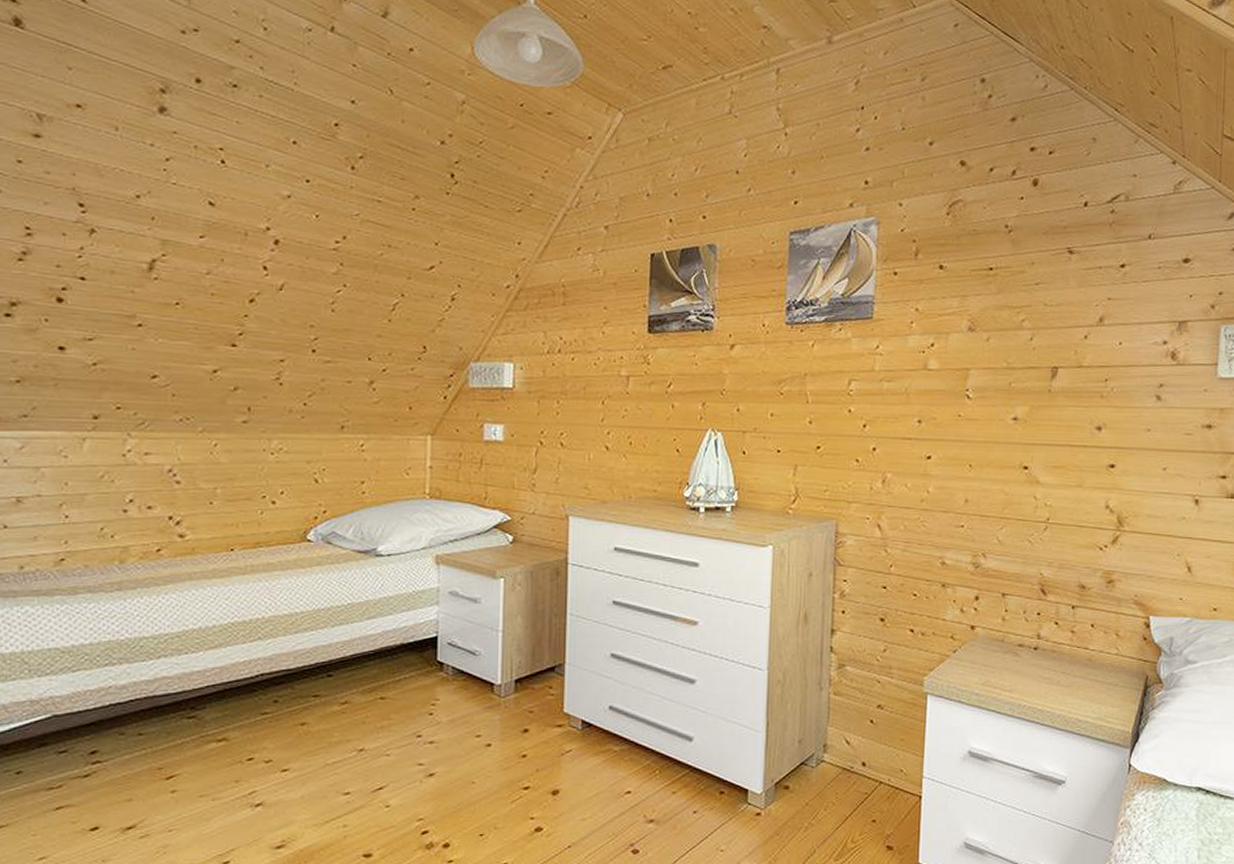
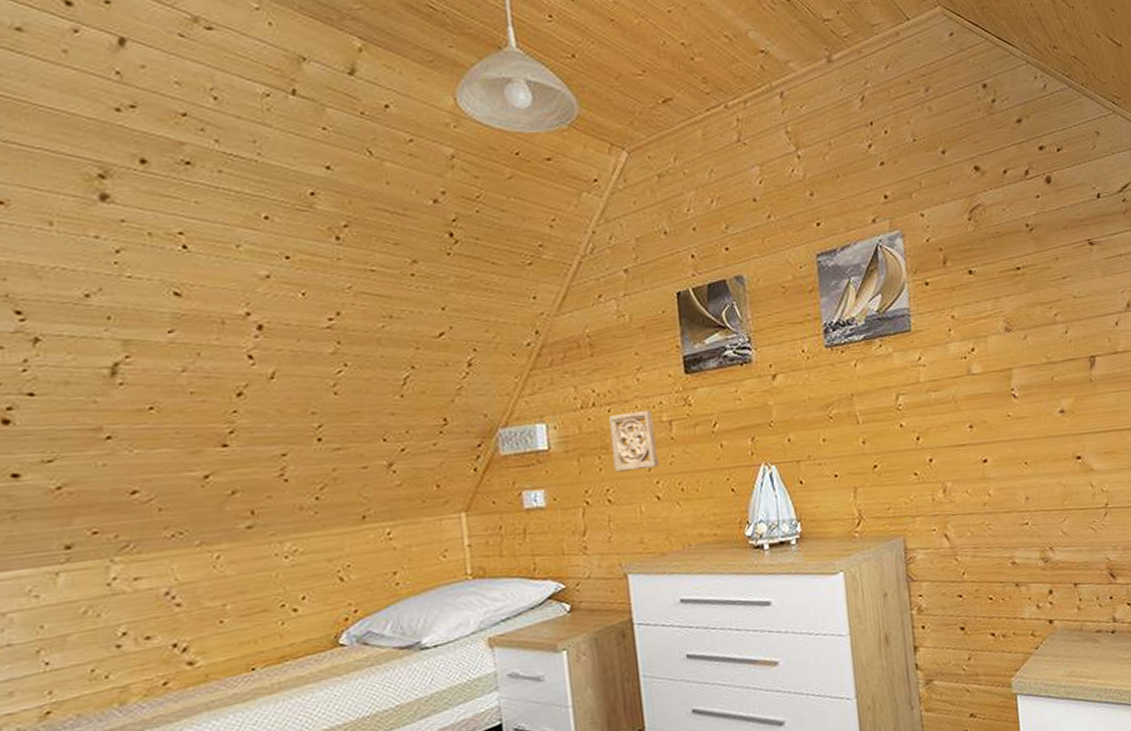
wall ornament: none [570,362,613,419] -> present [609,409,659,472]

